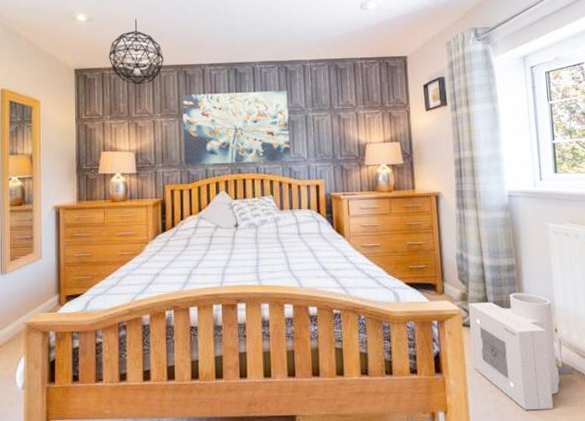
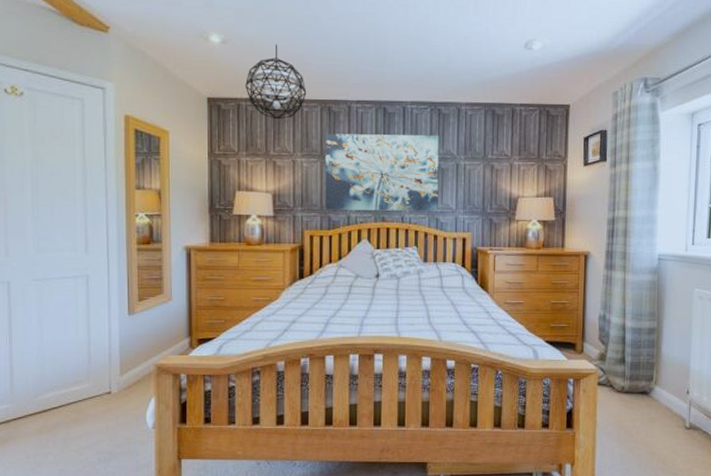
air purifier: present [468,293,574,410] -> none [603,355,700,466]

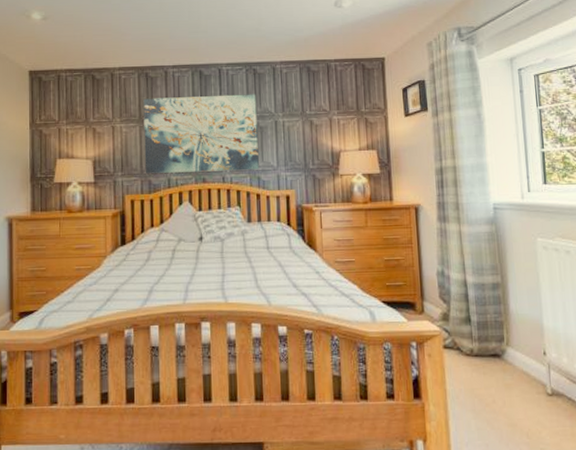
pendant light: present [245,44,307,120] -> none [65,17,124,88]

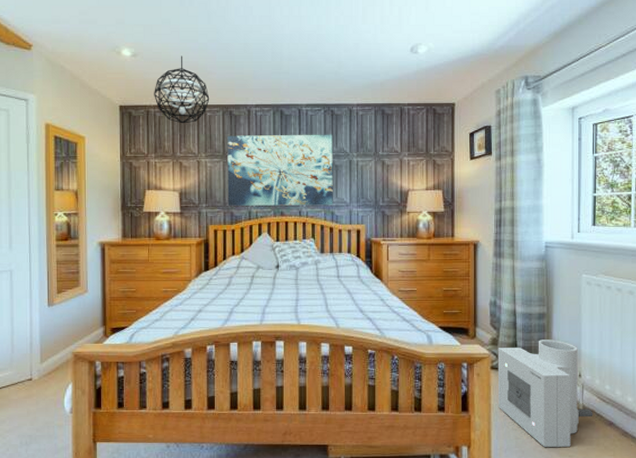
pendant light: none [65,17,124,88] -> present [154,55,210,124]
air purifier: none [449,312,564,440] -> present [497,339,593,448]

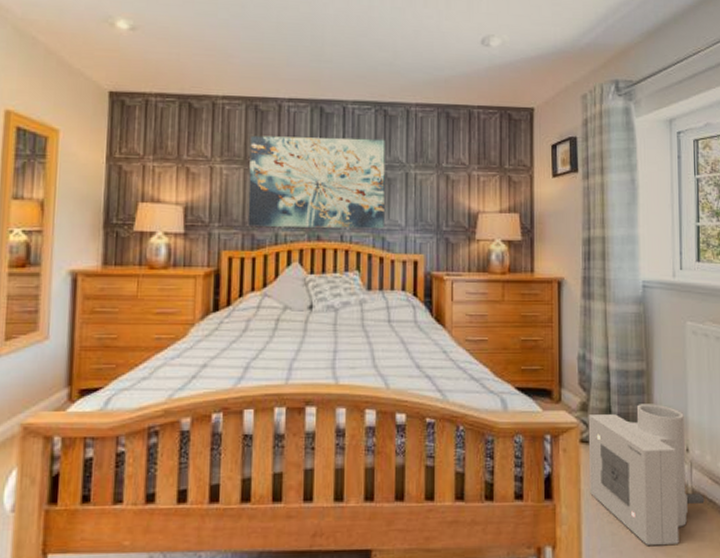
pendant light: present [154,55,210,124] -> none [156,32,230,119]

